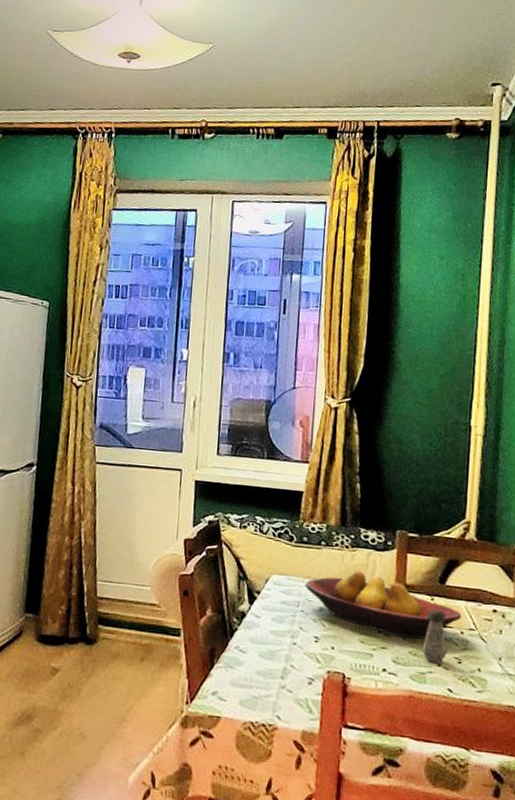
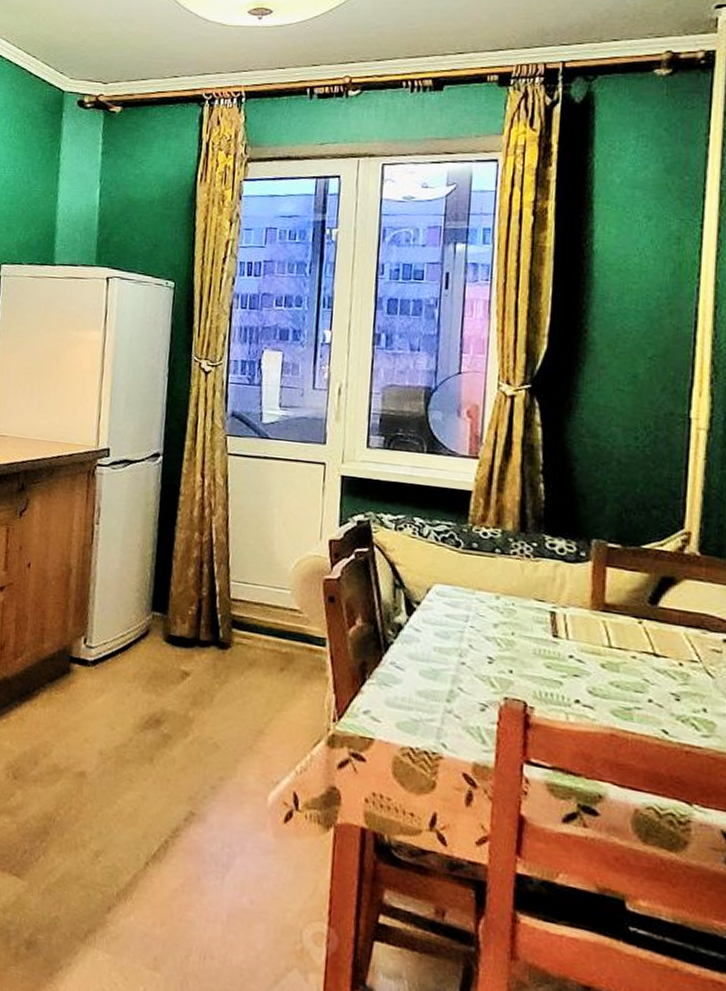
fruit bowl: present [305,571,462,640] -> none [476,584,681,669]
salt shaker: present [422,610,447,664] -> none [627,634,661,699]

